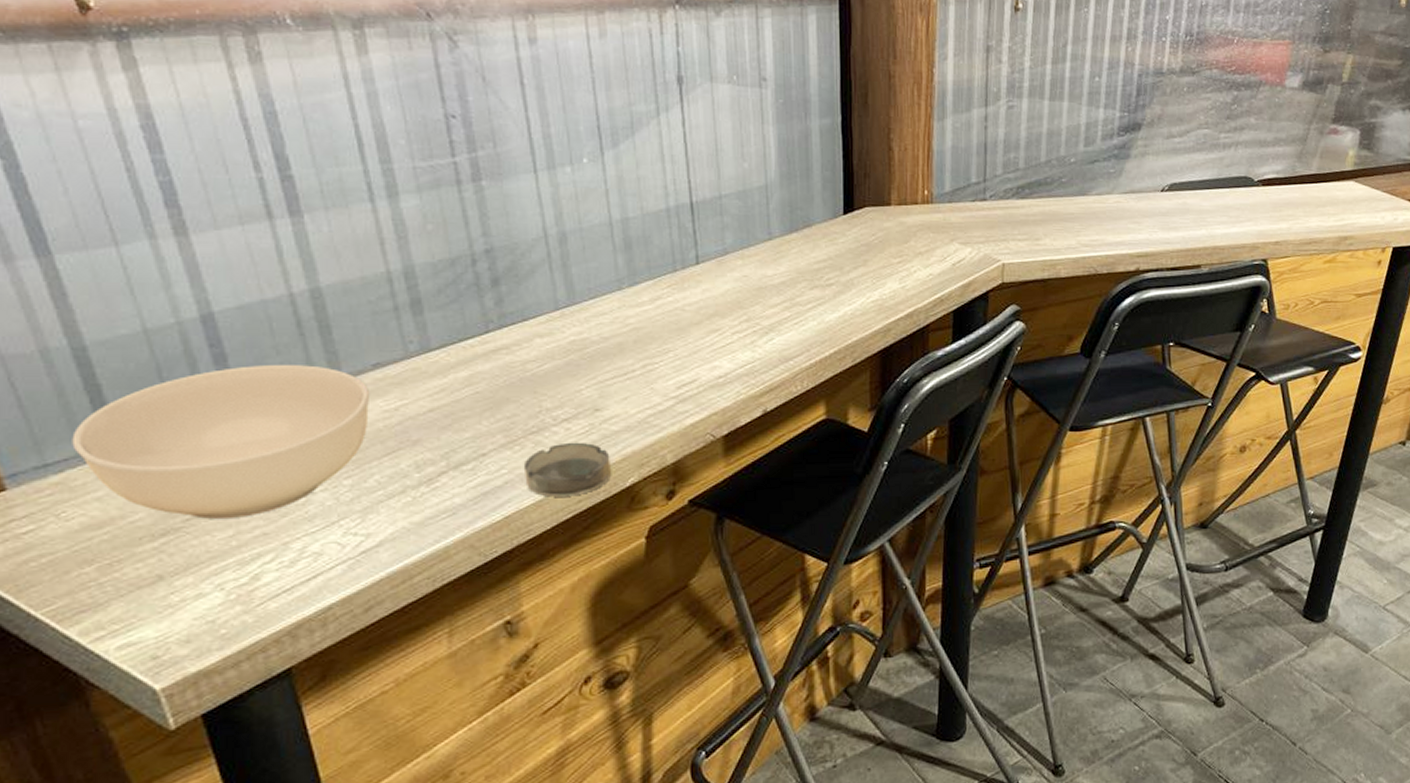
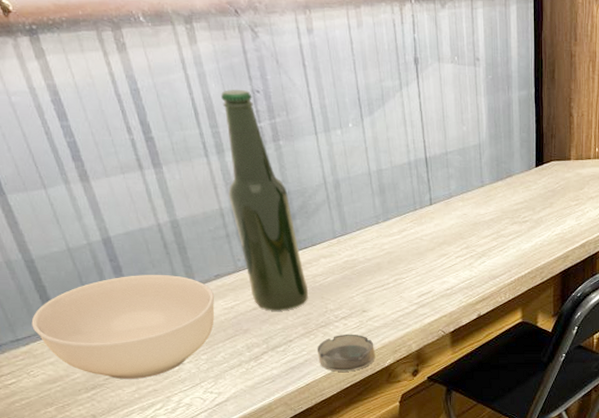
beer bottle: none [399,114,513,413] -> present [221,90,308,311]

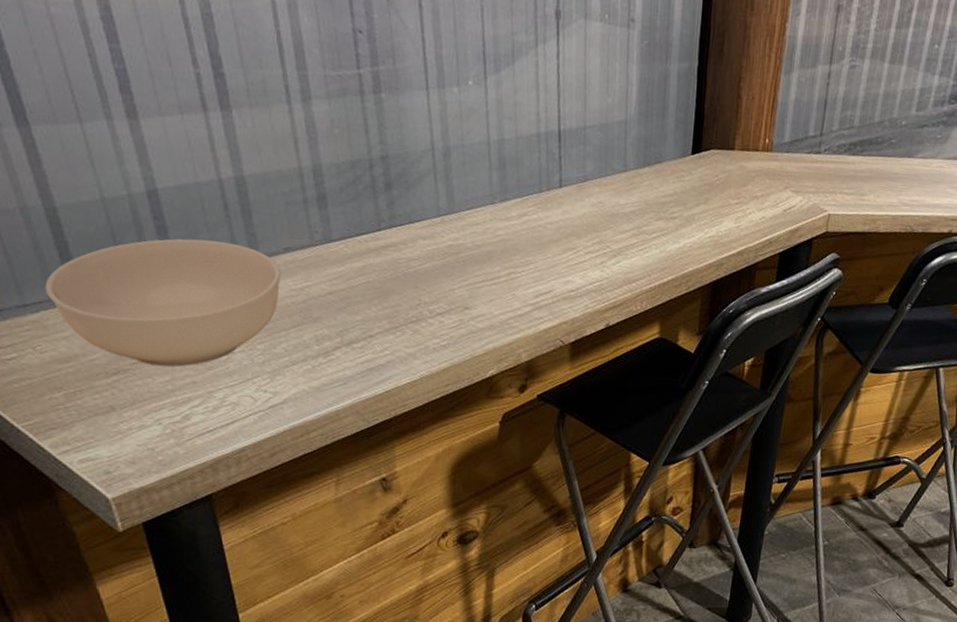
beer bottle: present [221,90,308,311] -> none [311,26,399,298]
ashtray: present [317,334,376,372] -> none [403,334,476,380]

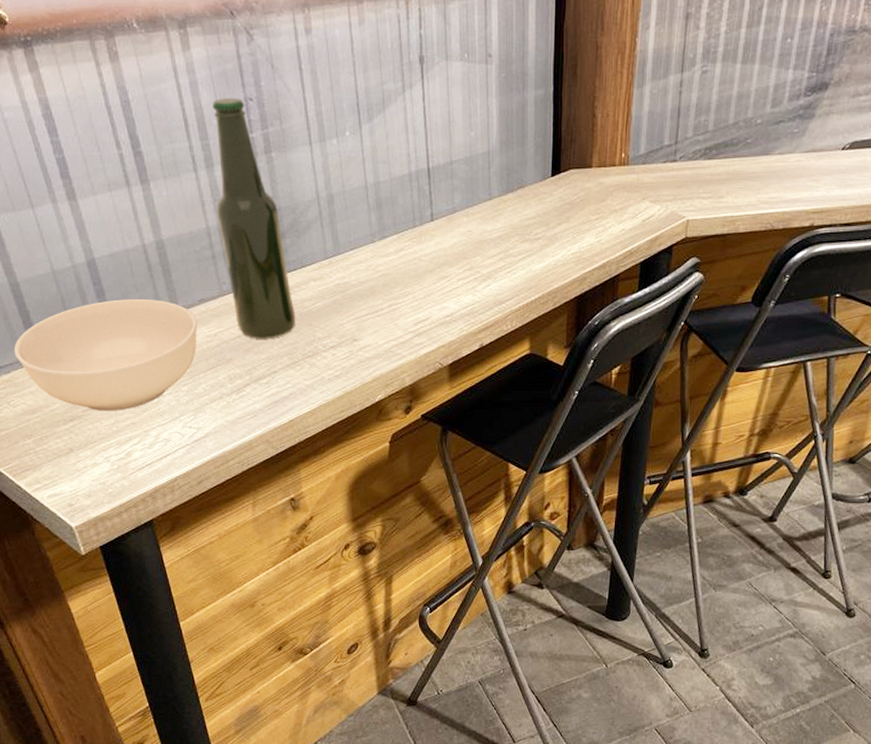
beer bottle: none [311,26,399,298] -> present [213,98,295,339]

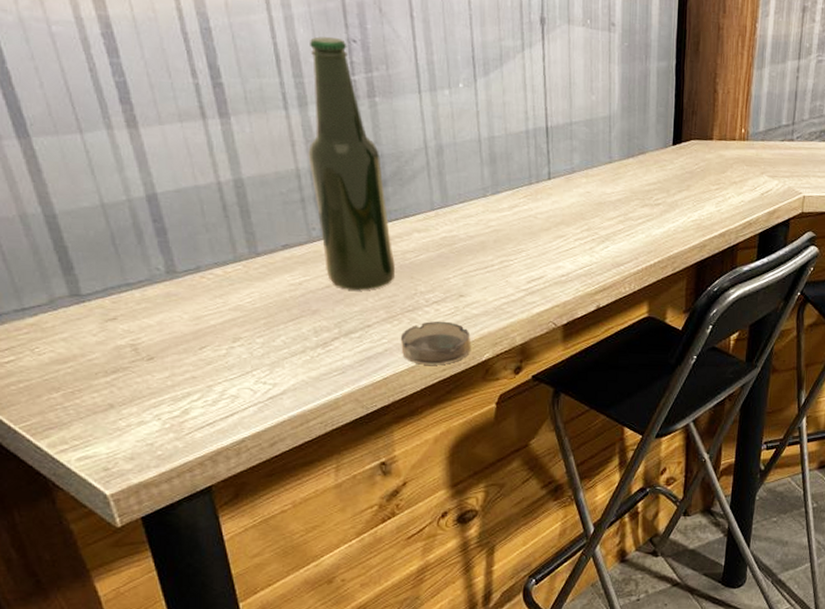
bowl: present [14,298,198,411] -> none [44,239,280,363]
ashtray: none [302,365,366,407] -> present [400,321,471,365]

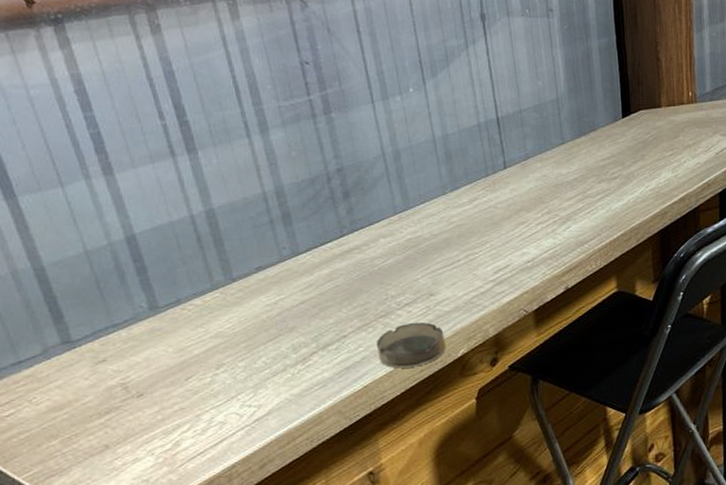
beer bottle: present [308,36,395,291] -> none [266,63,365,303]

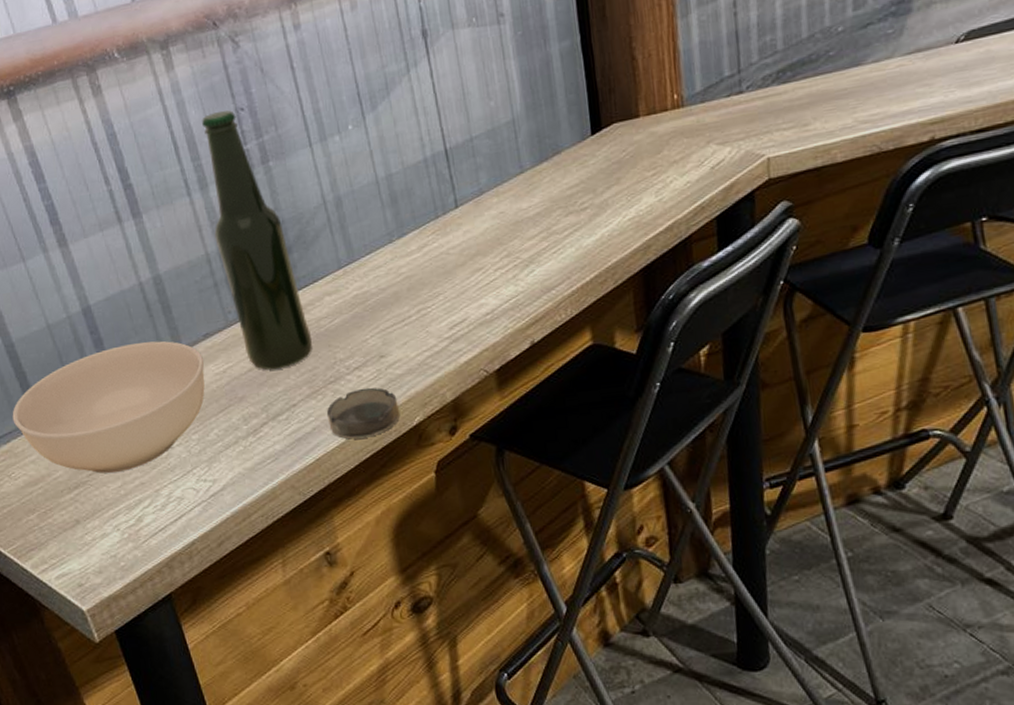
bowl: none [37,271,256,399] -> present [12,340,205,474]
beer bottle: none [266,63,365,303] -> present [202,110,312,370]

